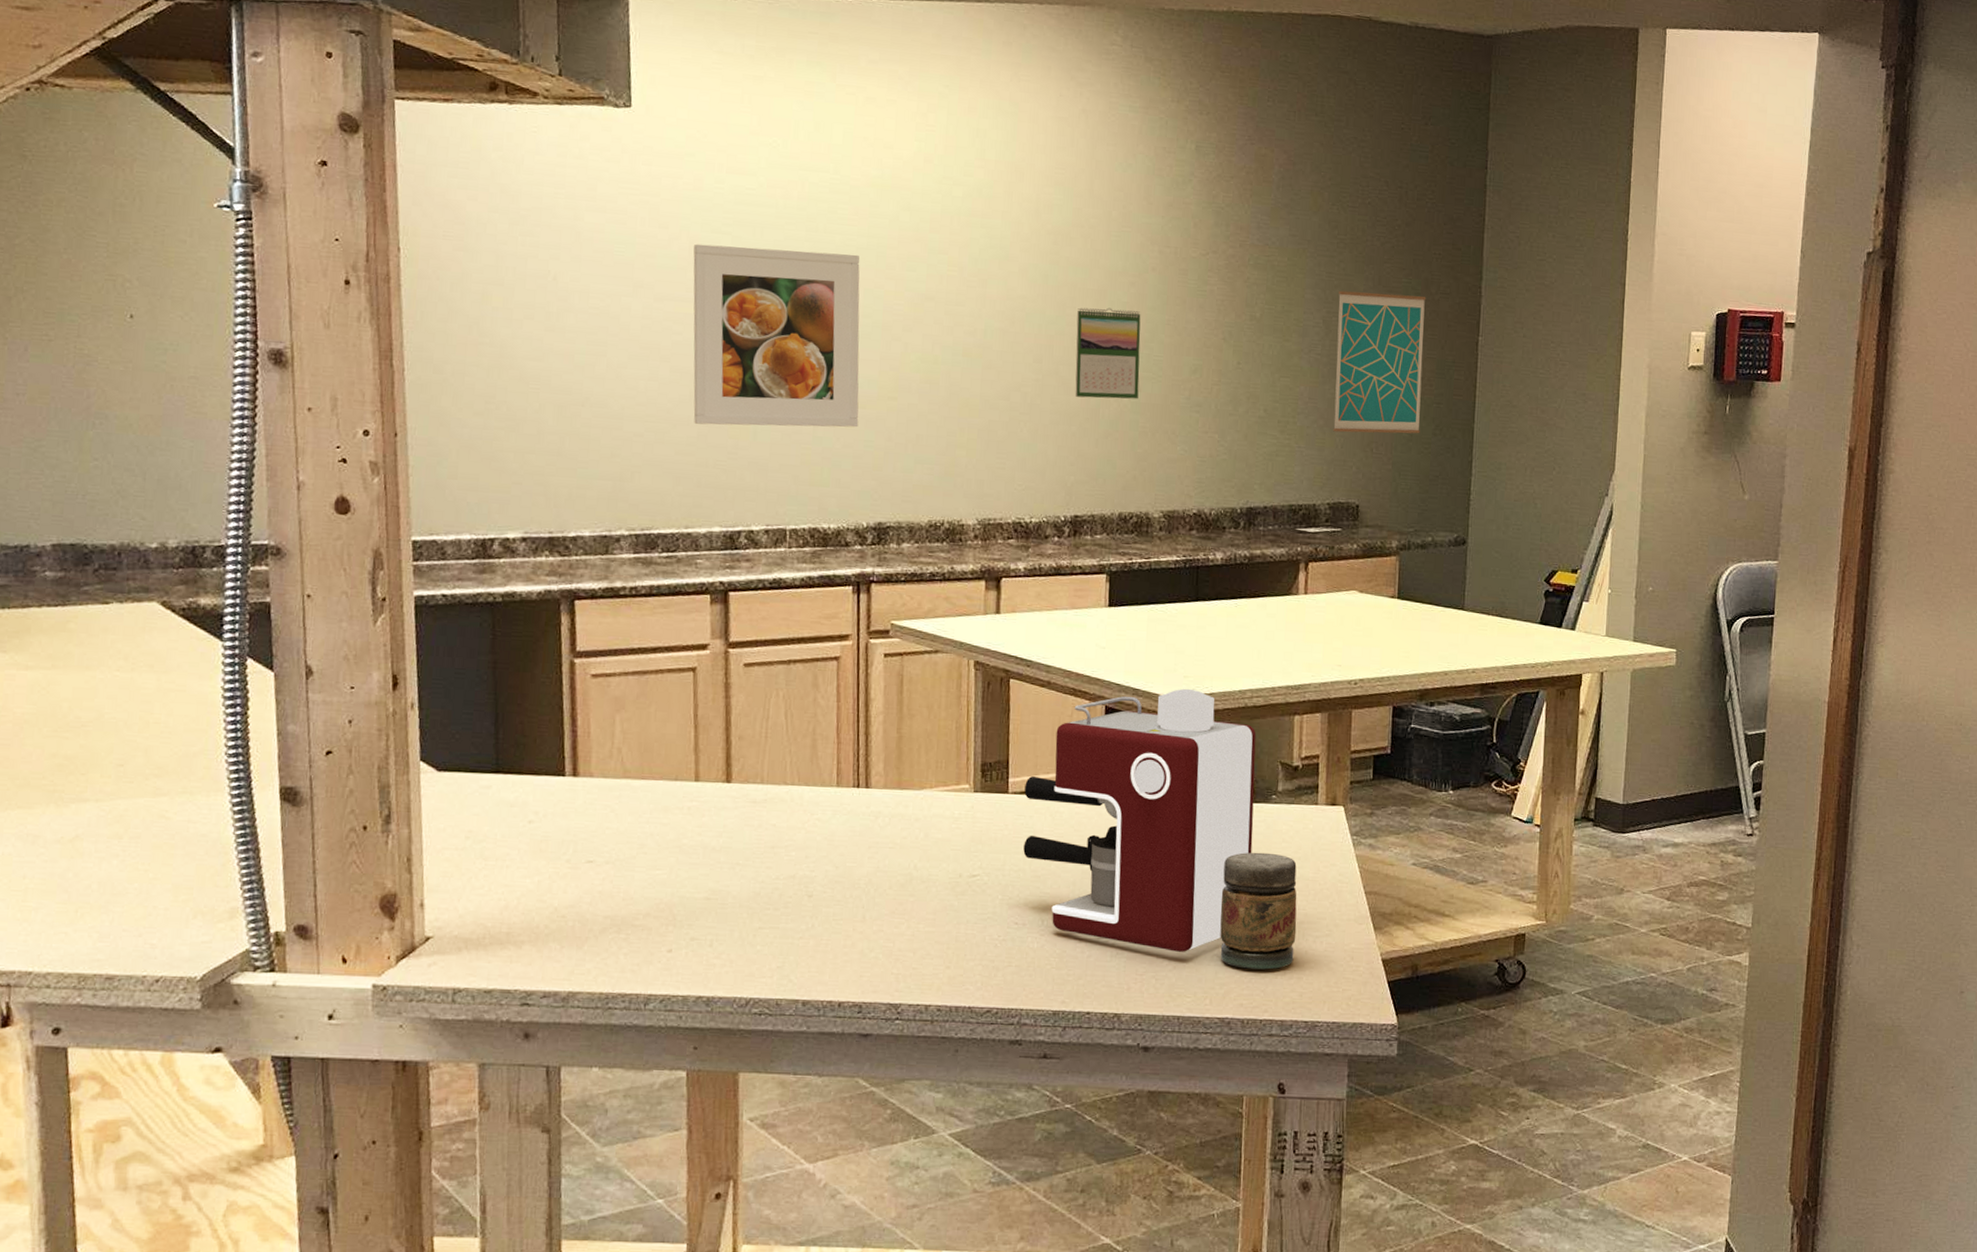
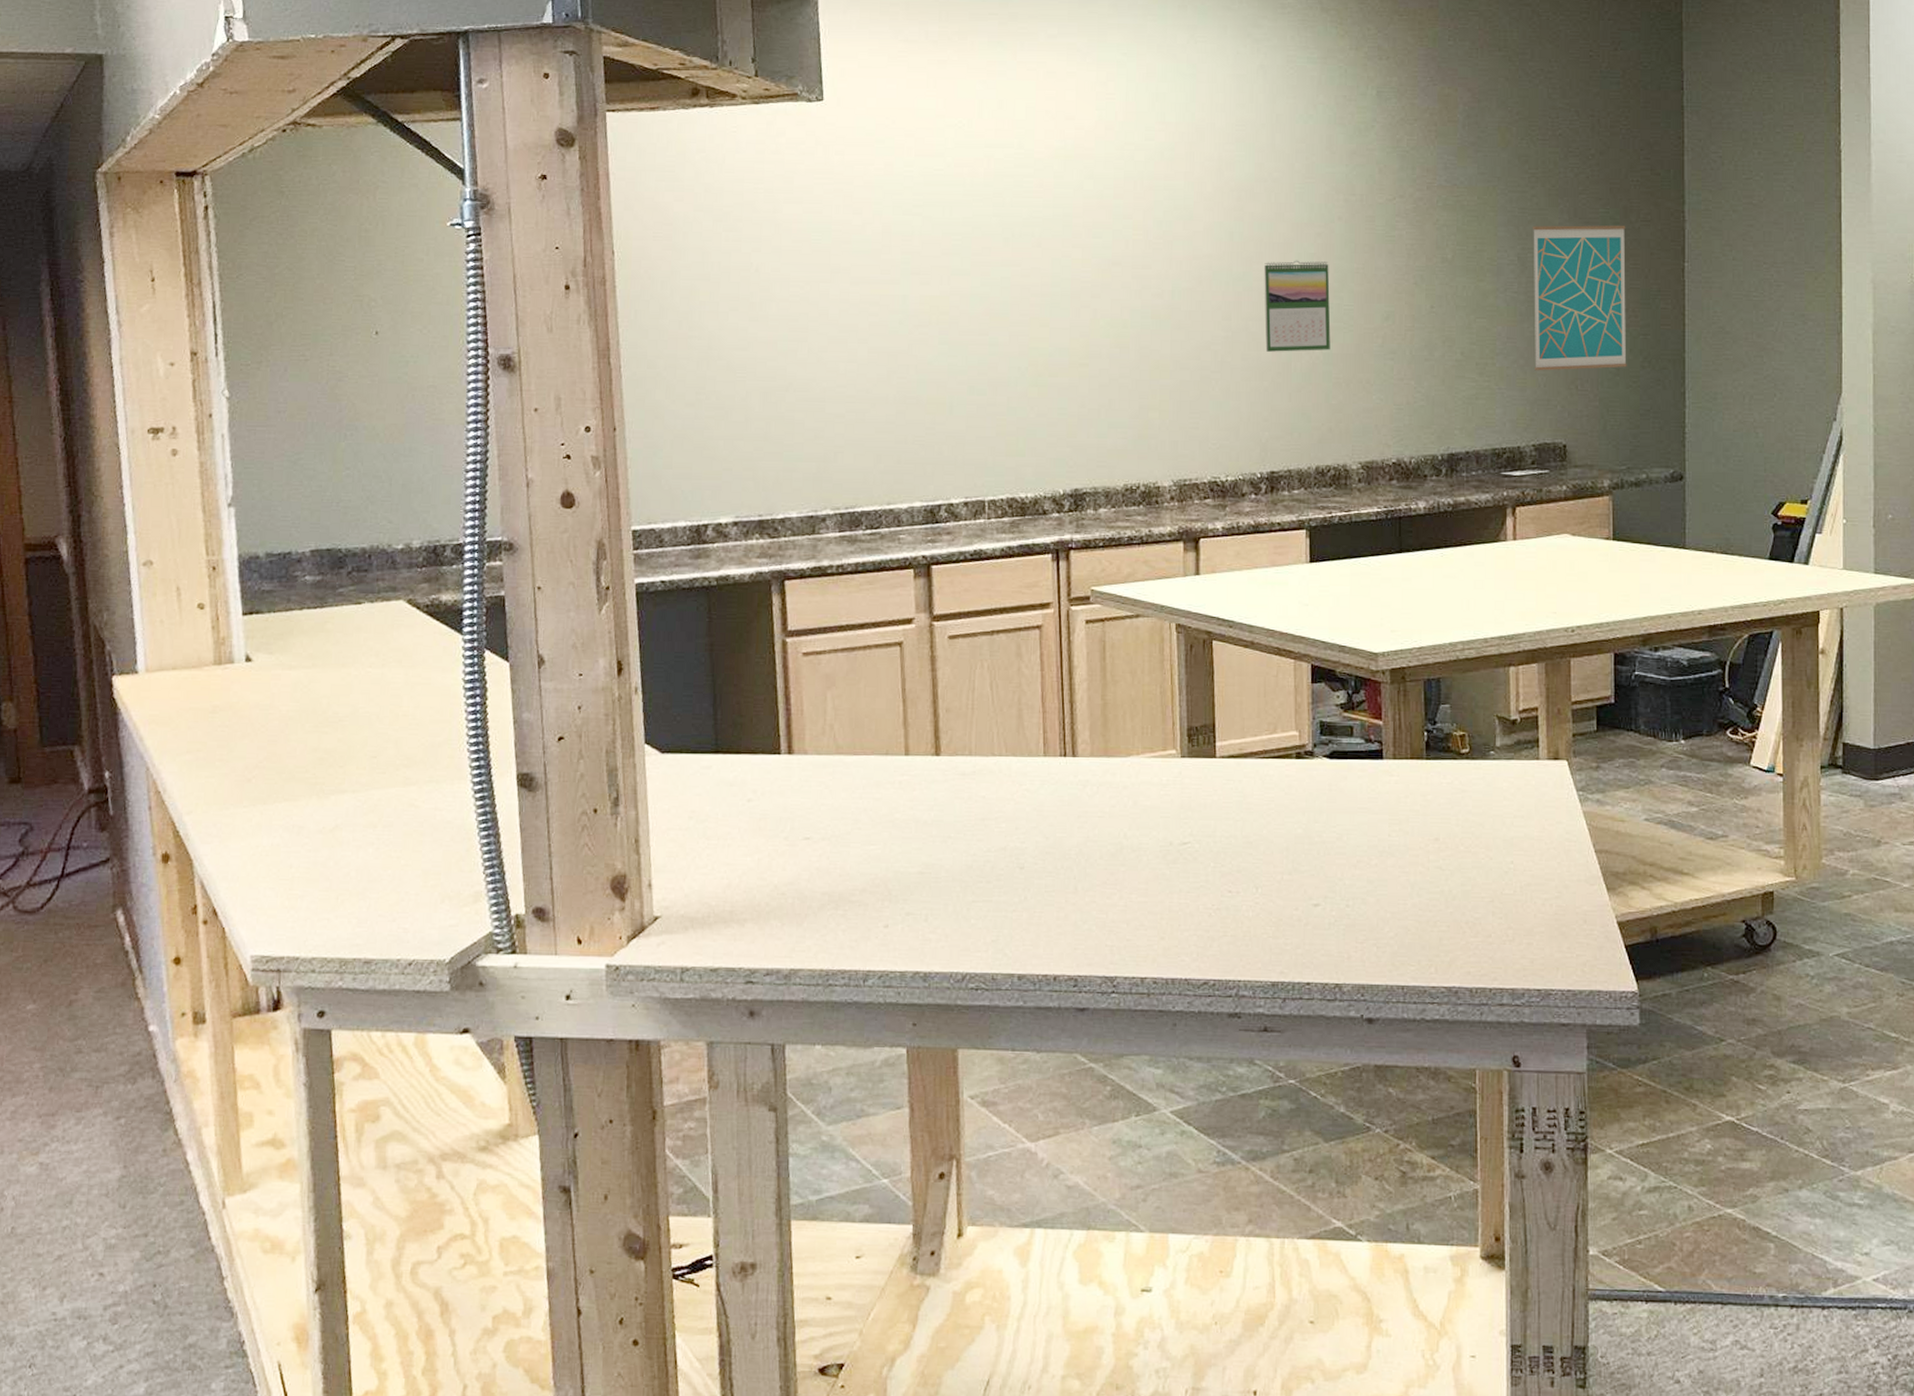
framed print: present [693,244,860,428] -> none [886,225,1052,402]
coffee maker: present [1023,688,1257,952] -> none [1232,643,1472,918]
jar: present [1220,852,1297,970] -> none [1441,811,1524,935]

